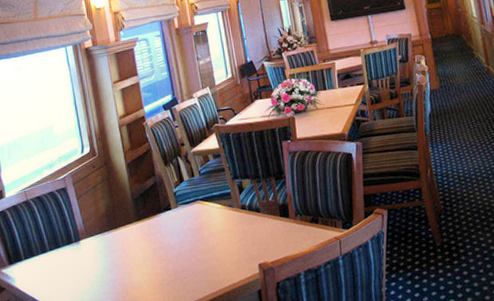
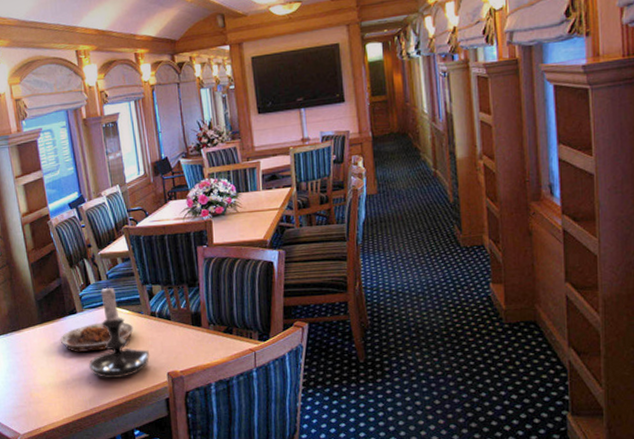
plate: none [155,216,226,249] -> present [60,322,134,353]
candle holder: none [182,178,242,273] -> present [88,282,150,378]

